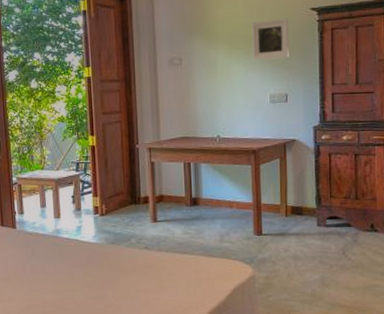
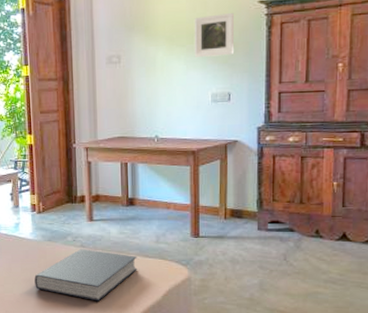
book: none [97,250,202,305] -> present [34,248,137,302]

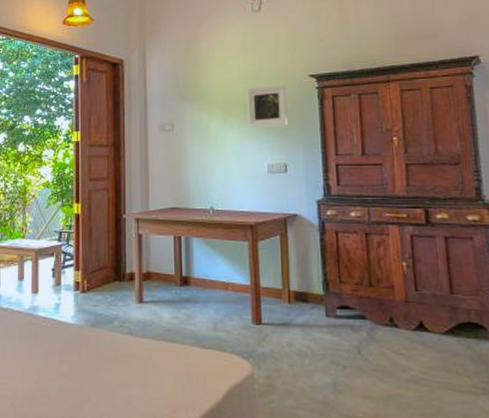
book: present [34,248,137,302] -> none [74,335,193,404]

